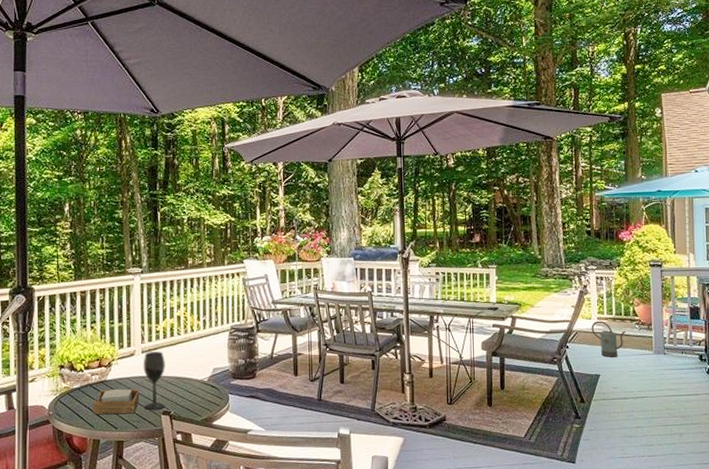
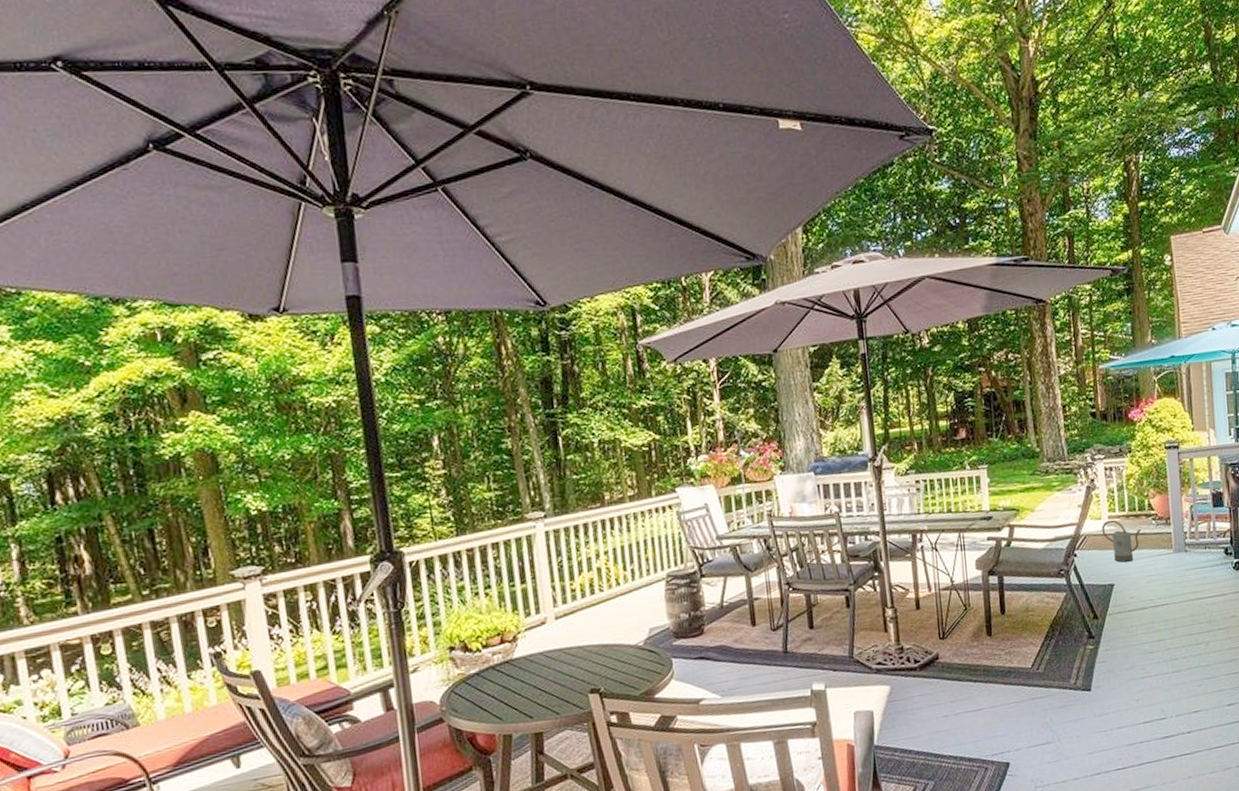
napkin holder: present [93,389,140,415] -> none [498,665,559,703]
wine glass: present [143,351,165,410] -> none [558,615,592,690]

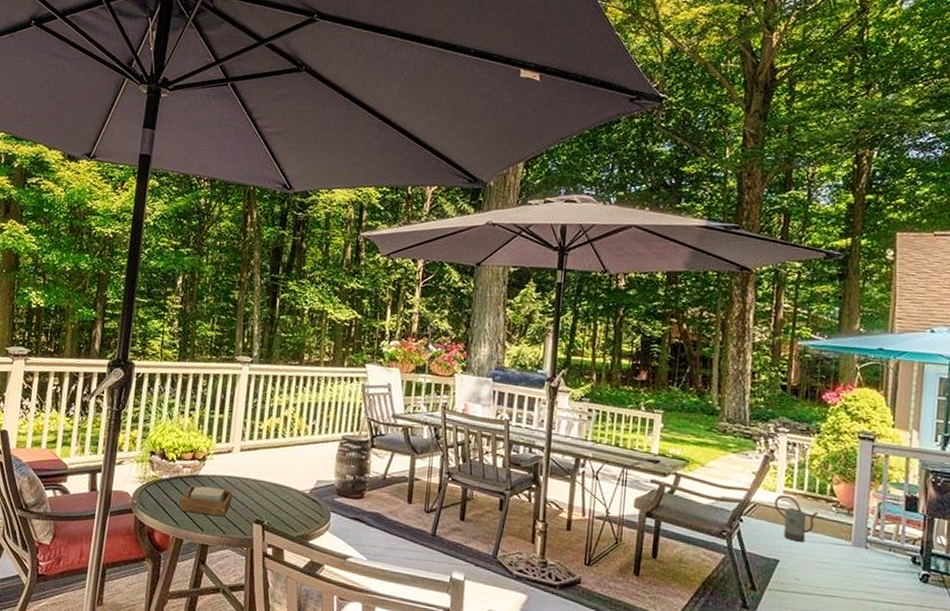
napkin holder: none [498,665,559,703] -> present [179,485,233,517]

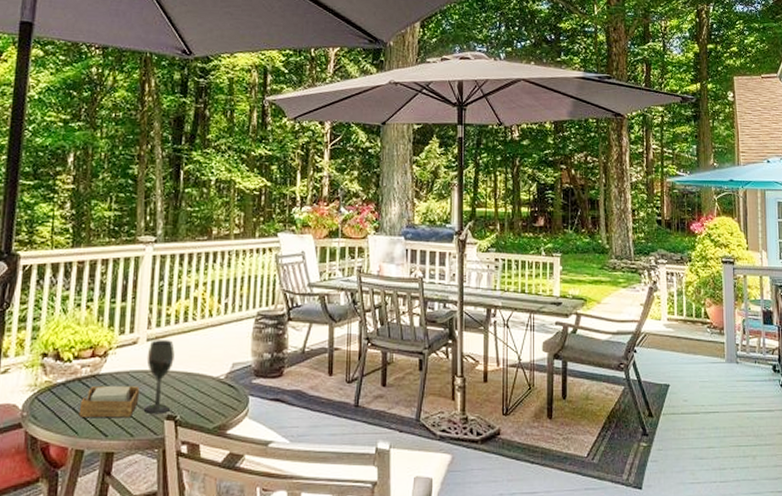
wine glass: none [236,451,265,517] -> present [145,340,175,413]
watering can: present [774,494,819,542] -> none [661,322,697,365]

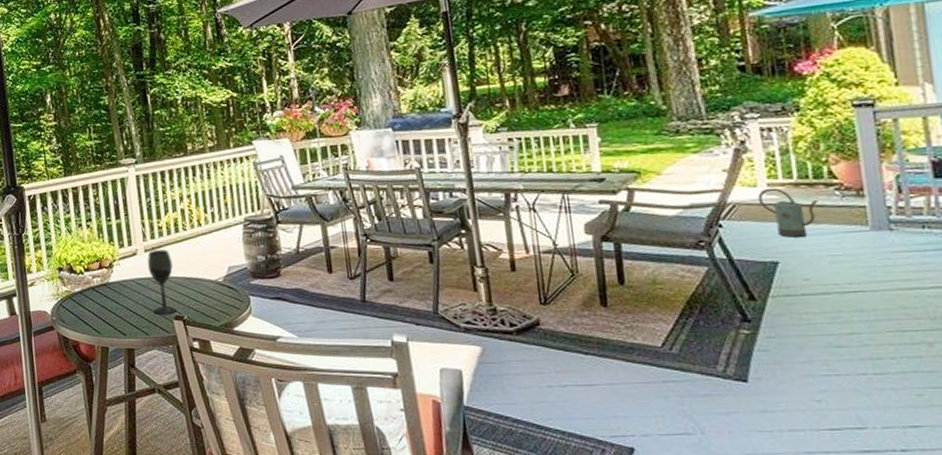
napkin holder: present [78,386,140,418] -> none [97,292,148,320]
watering can: none [661,322,697,365] -> present [757,187,819,238]

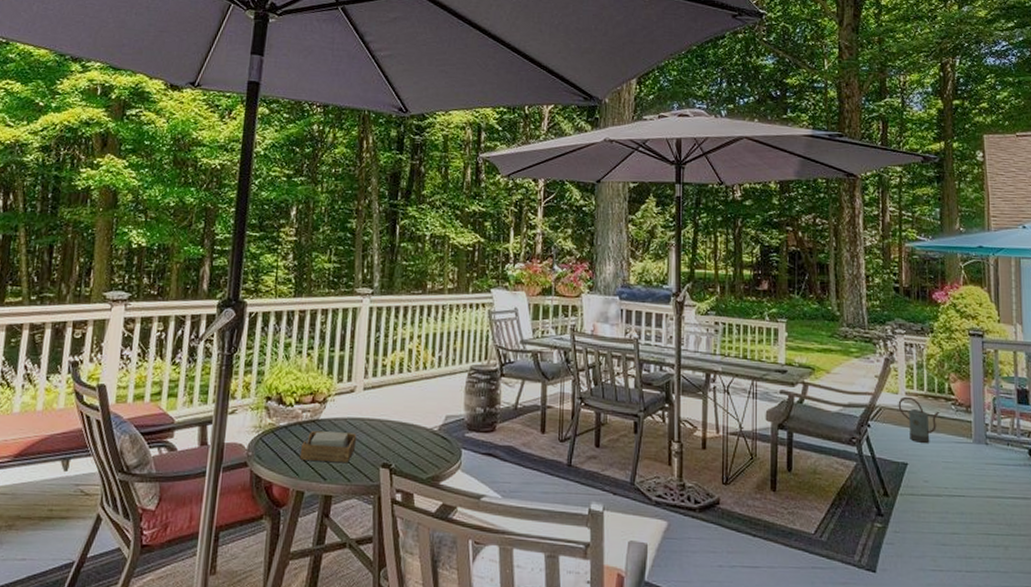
napkin holder: none [97,292,148,320] -> present [299,431,357,464]
wine glass: present [147,250,177,315] -> none [361,389,390,461]

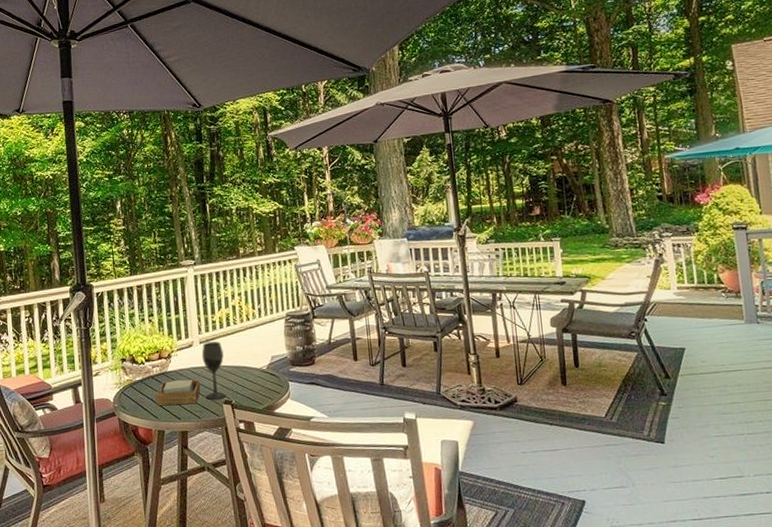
wine glass: none [361,389,390,461] -> present [201,341,226,400]
watering can: present [898,396,940,443] -> none [671,290,712,329]

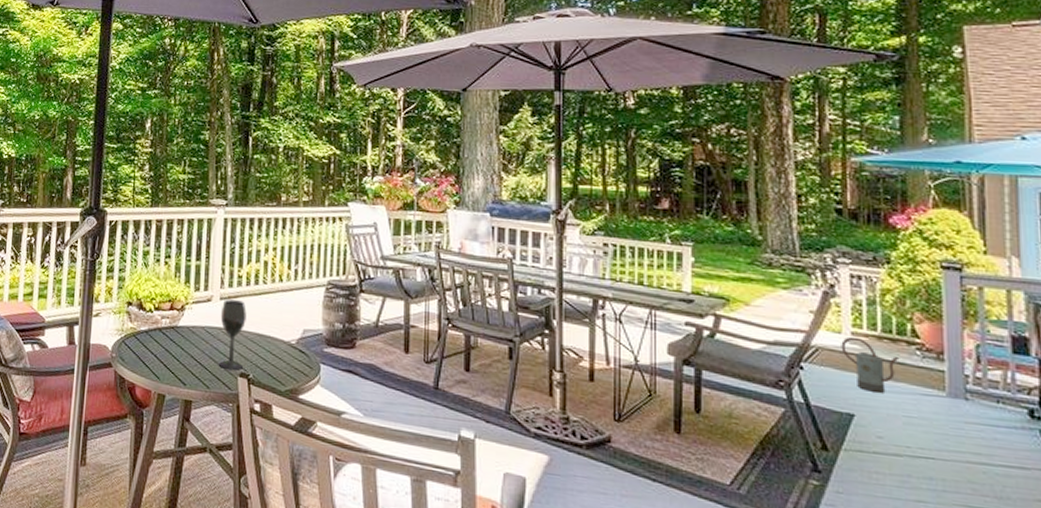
napkin holder: present [156,379,201,406] -> none [160,337,215,371]
watering can: none [671,290,712,329] -> present [841,336,900,393]

